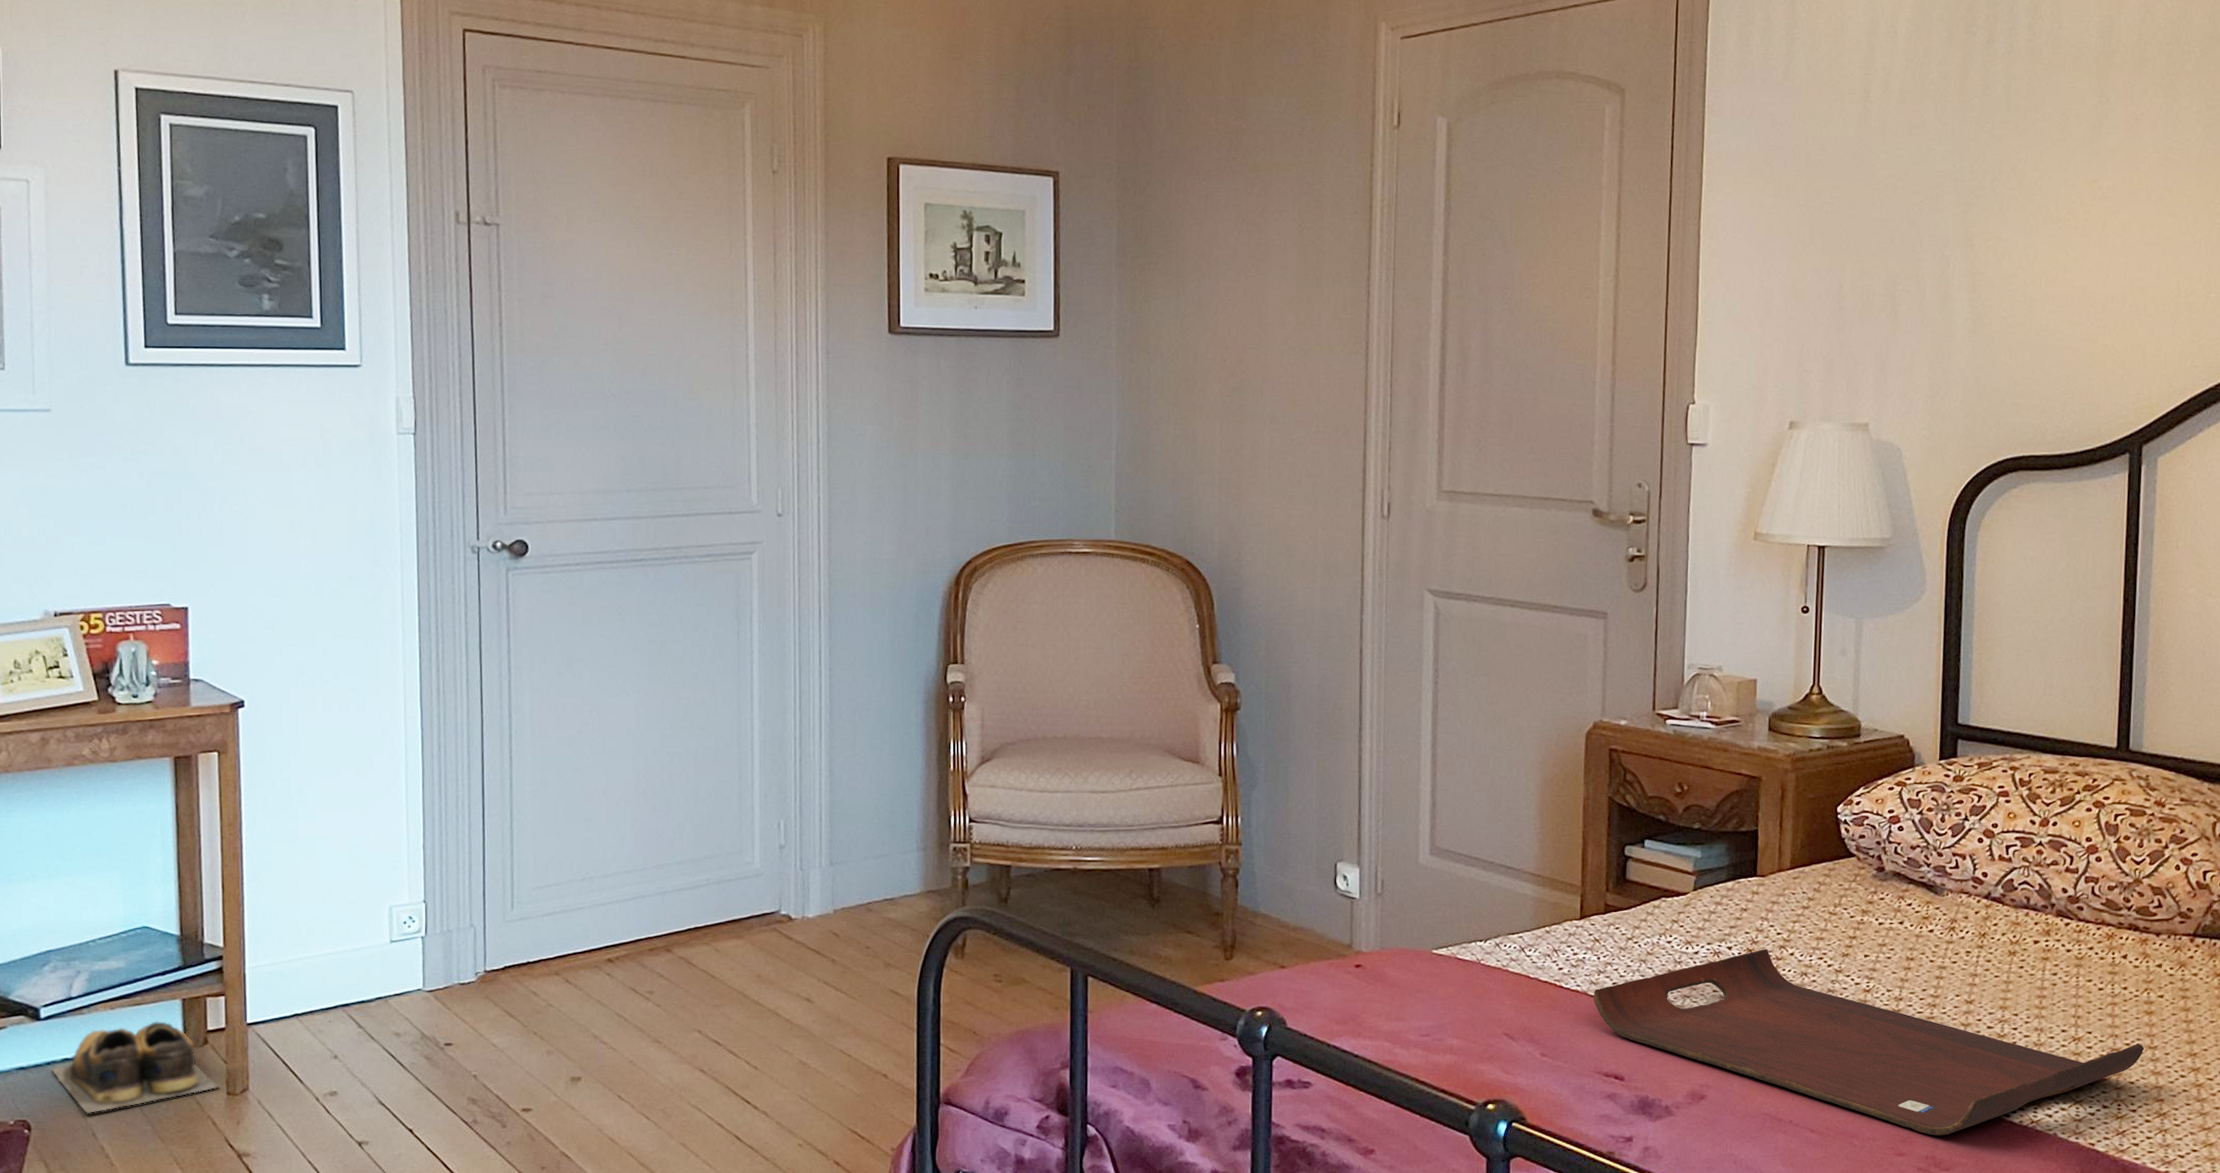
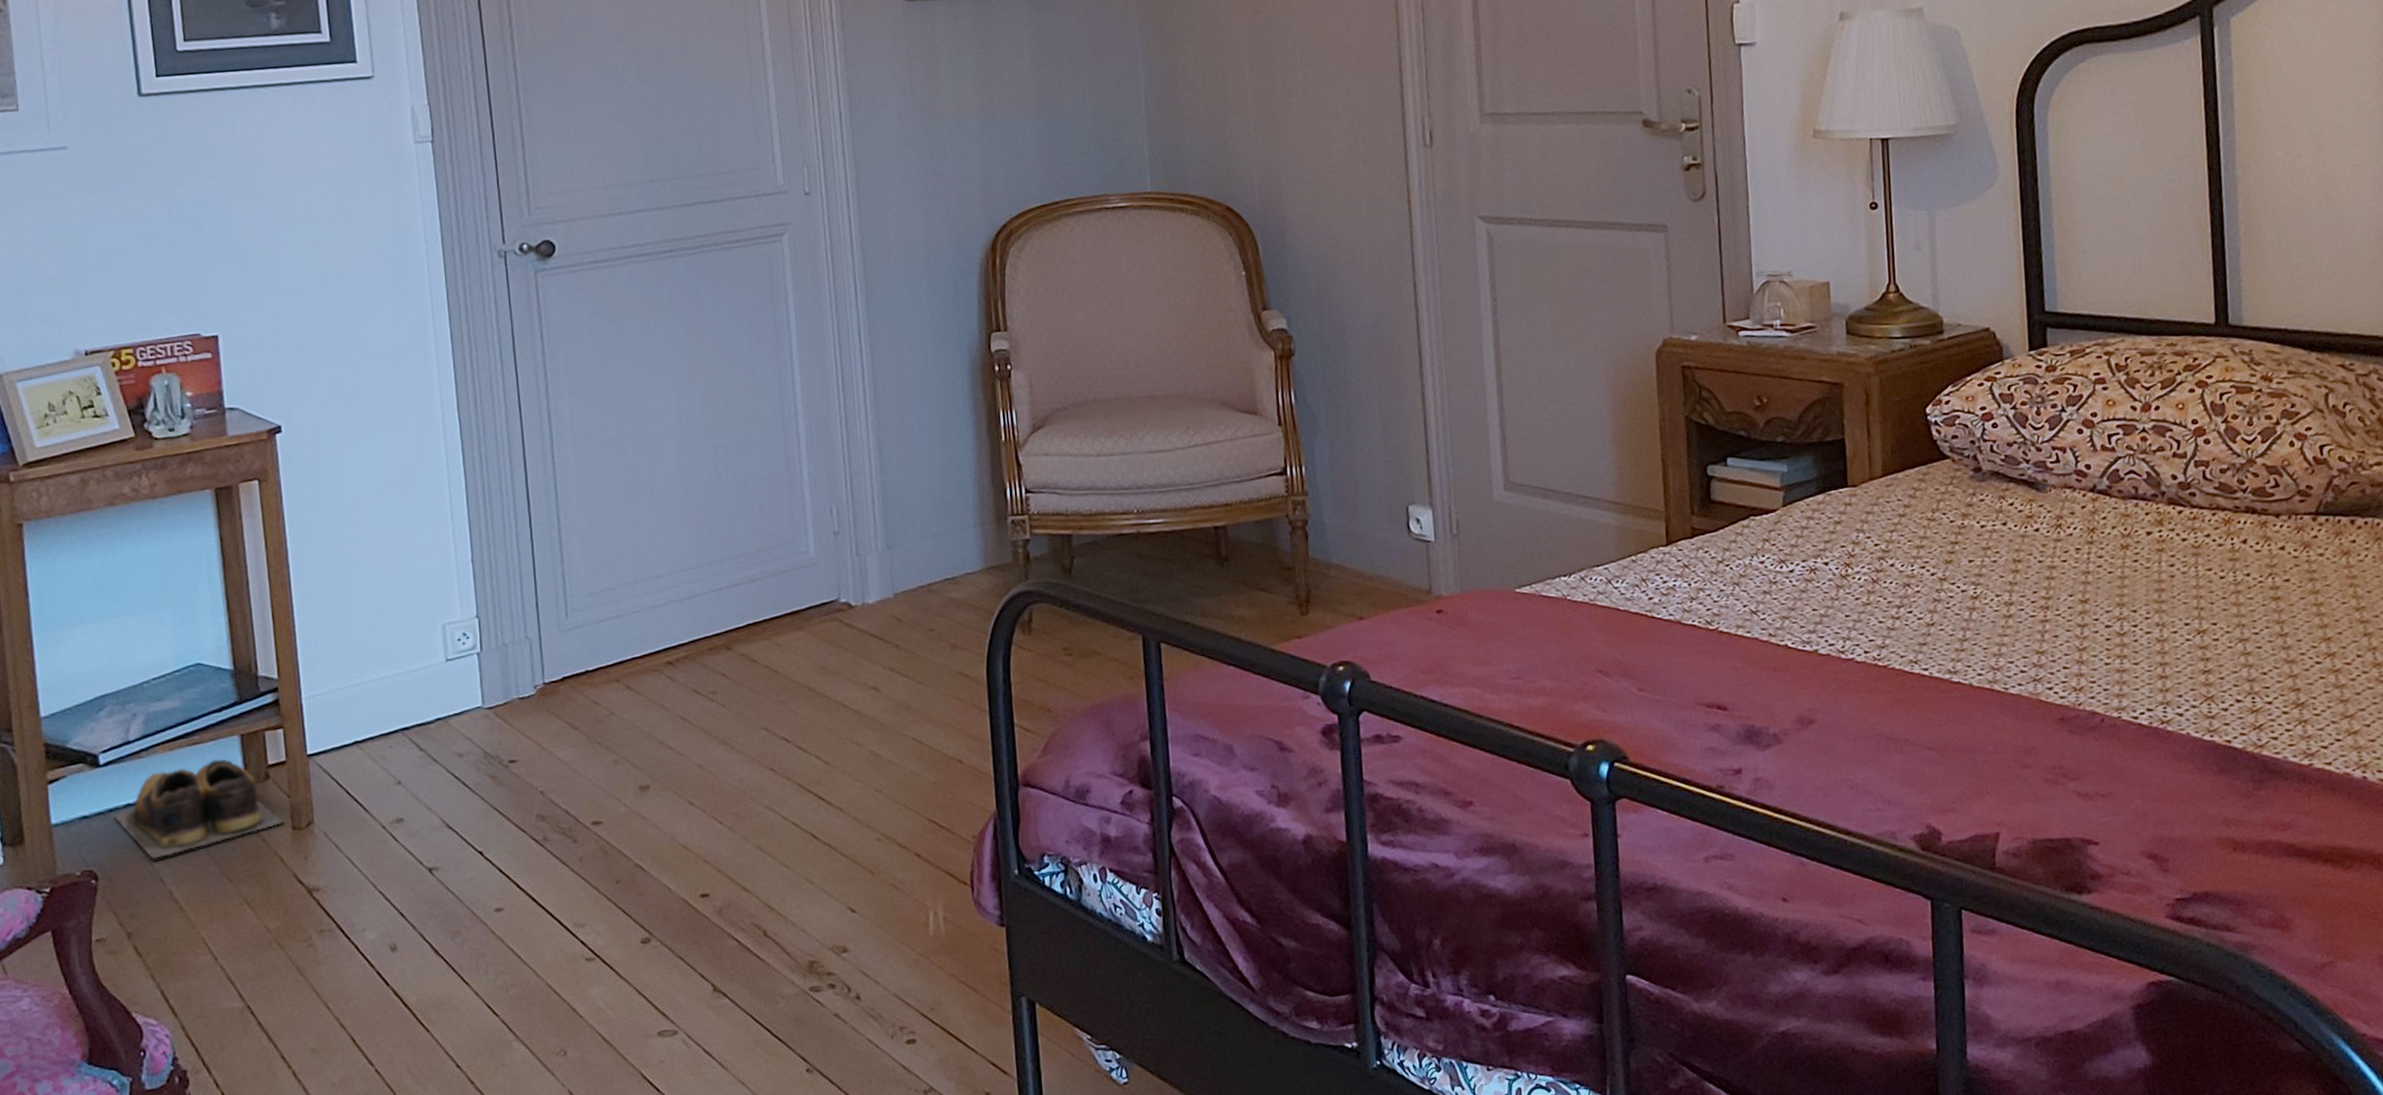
serving tray: present [1593,949,2145,1136] -> none [1687,562,2275,745]

